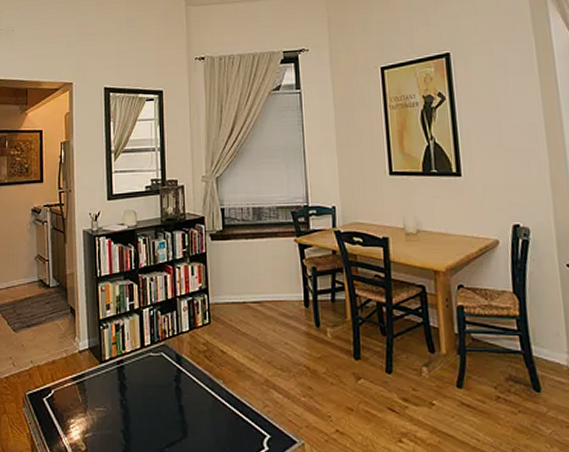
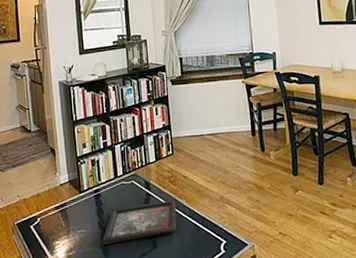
decorative tray: none [123,379,212,428] -> present [102,199,177,244]

